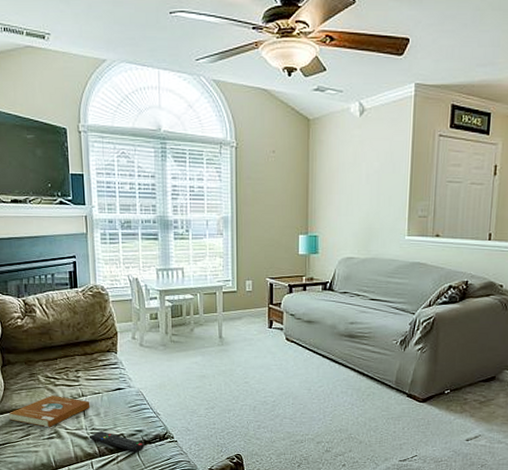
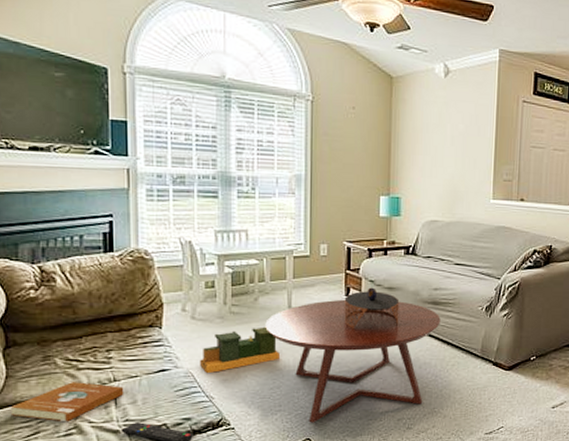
toy train: none [148,354,213,394] -> present [200,327,279,374]
coffee table: none [200,331,357,441] -> present [265,299,441,423]
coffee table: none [268,320,318,358] -> present [344,287,400,328]

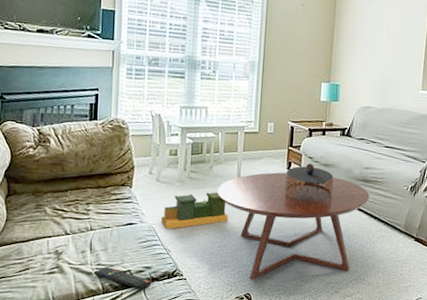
book: present [10,382,124,422] -> none [7,228,98,262]

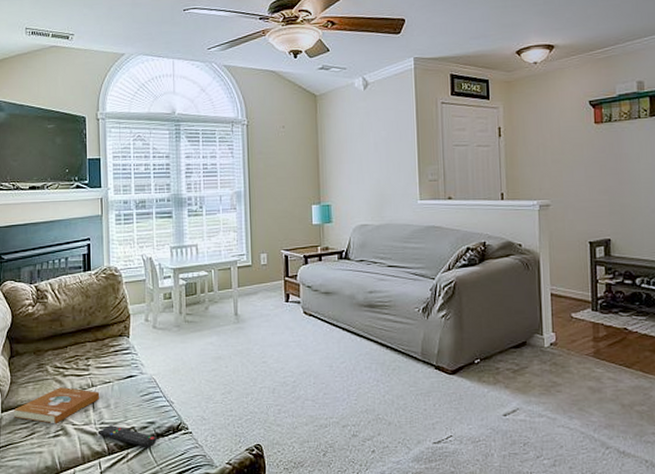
book: none [7,228,98,262] -> present [13,387,100,424]
toy train: present [161,192,228,230] -> none [161,334,229,380]
coffee table: present [217,172,370,280] -> none [215,305,378,428]
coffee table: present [284,163,334,199] -> none [285,293,337,334]

